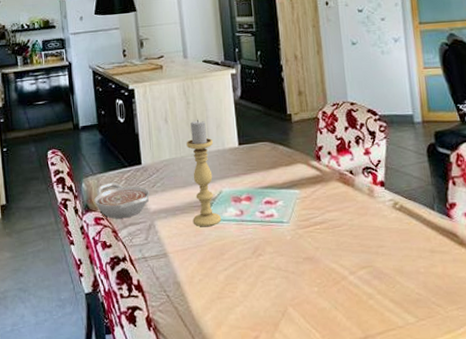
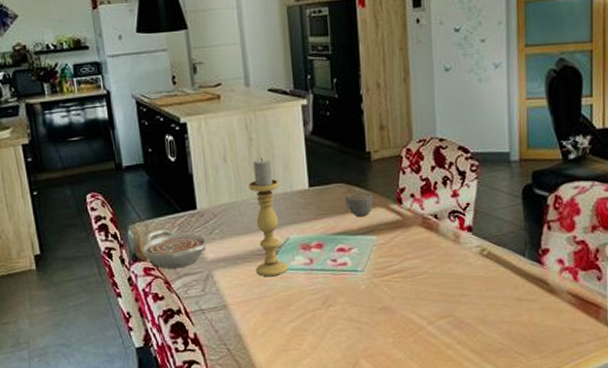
mug: none [271,150,295,173] -> present [346,193,373,217]

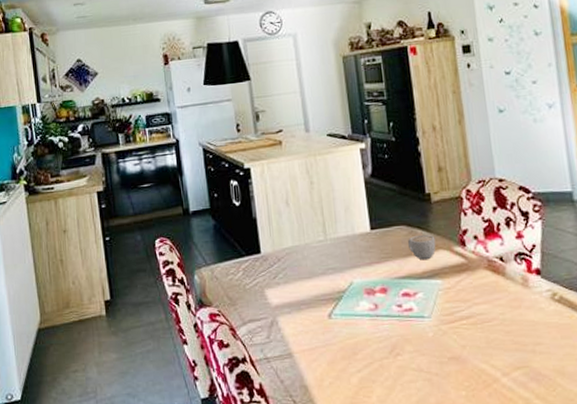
bowl: present [143,229,207,269] -> none [208,273,271,315]
candle holder: present [248,157,289,277] -> none [311,201,353,324]

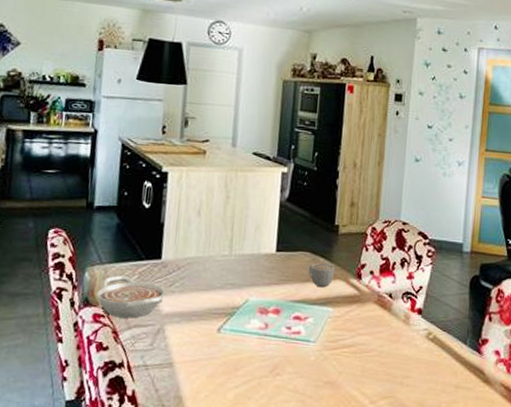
bowl: none [208,273,271,315] -> present [96,275,165,319]

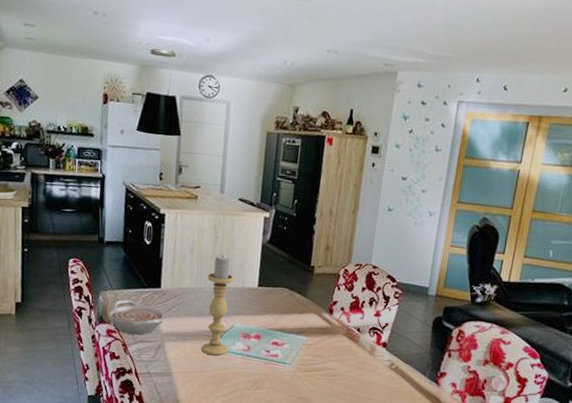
candle holder: none [209,216,248,338] -> present [201,255,234,356]
mug: present [309,263,335,288] -> none [286,298,310,320]

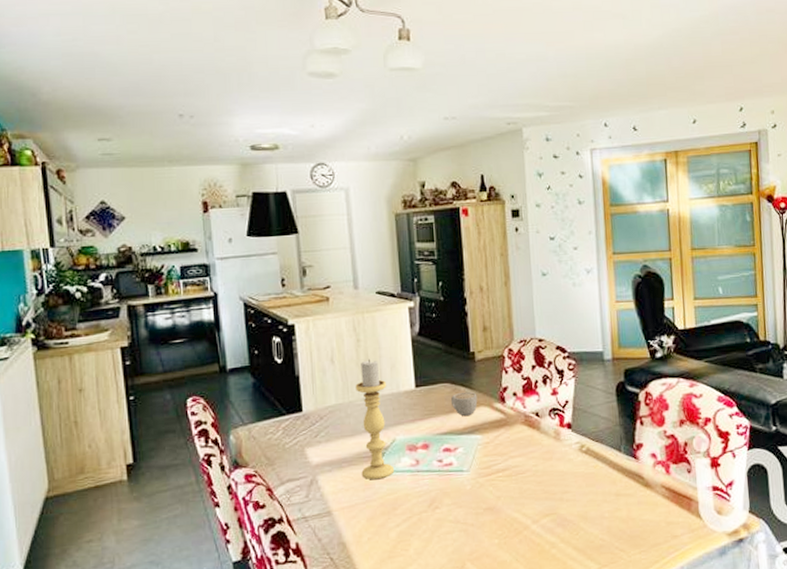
bowl: present [109,299,164,335] -> none [245,433,312,475]
mug: none [286,298,310,320] -> present [451,392,478,417]

